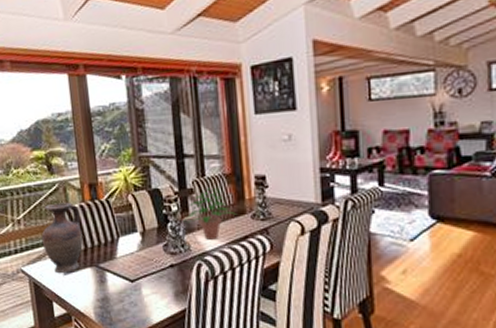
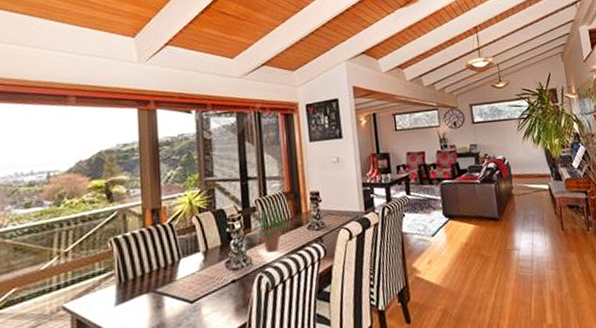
vase: present [41,202,84,273] -> none [92,229,141,305]

